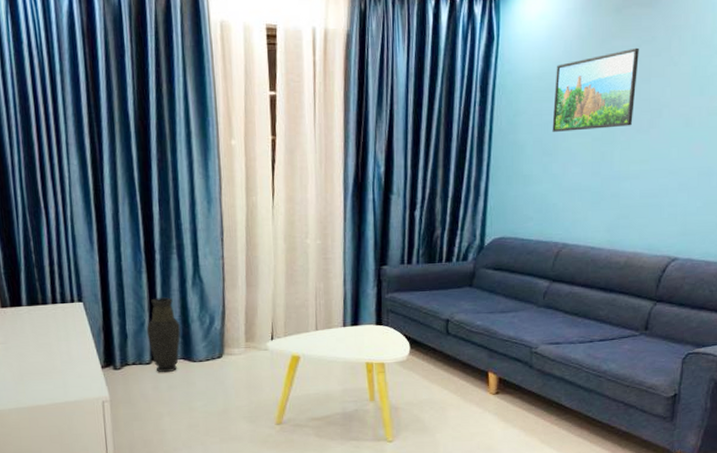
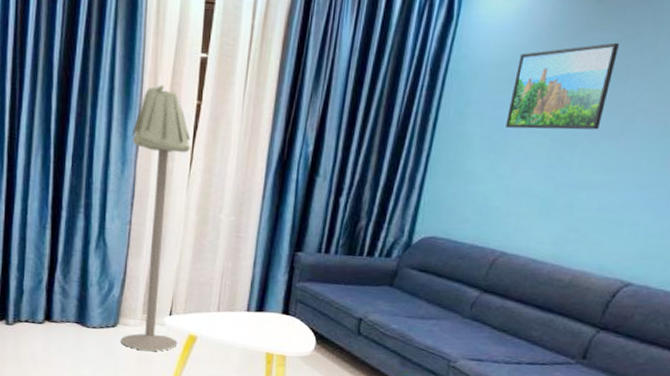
vase: present [147,296,181,373] -> none [44,255,79,335]
floor lamp: none [213,124,283,377] -> present [120,84,191,352]

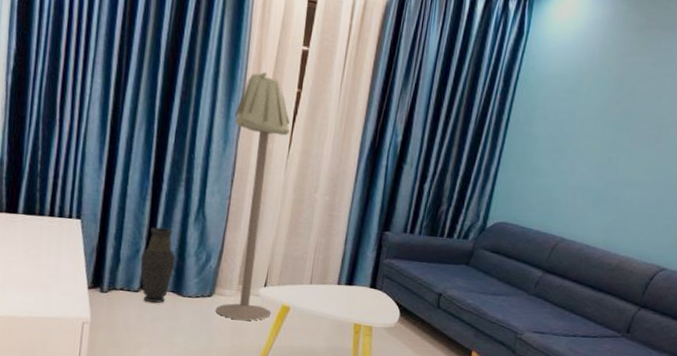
vase: none [44,255,79,335] -> present [141,226,176,304]
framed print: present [505,42,619,130] -> none [565,66,656,138]

